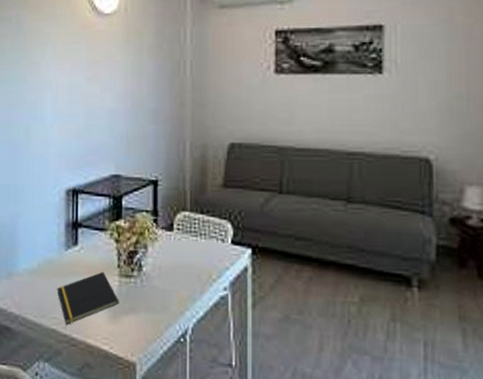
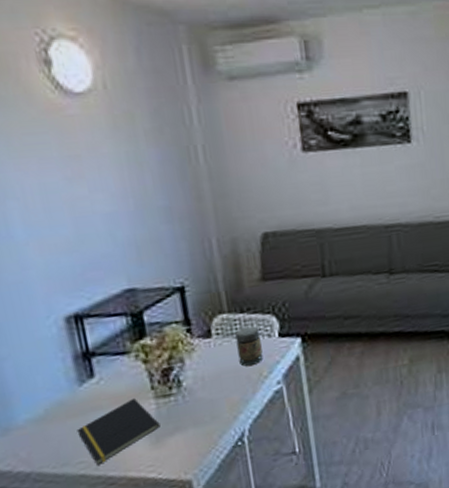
jar: none [193,228,215,266] -> present [235,327,263,366]

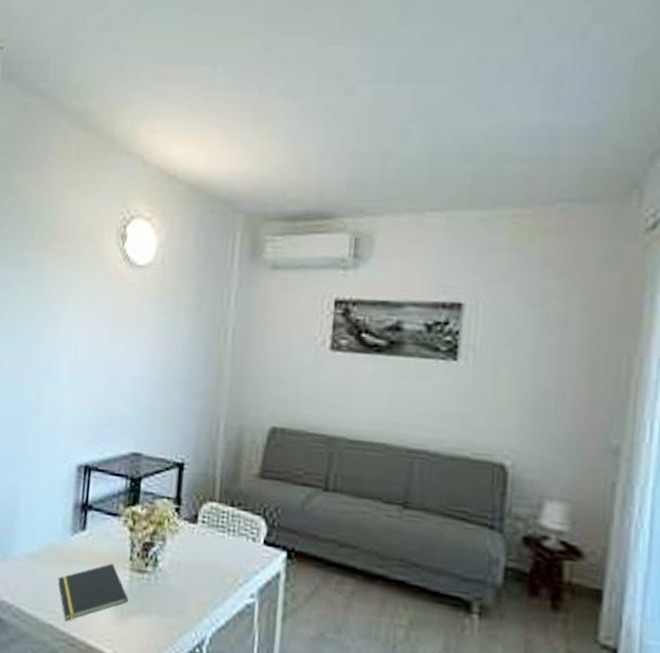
jar: present [235,327,263,366] -> none [217,523,245,567]

